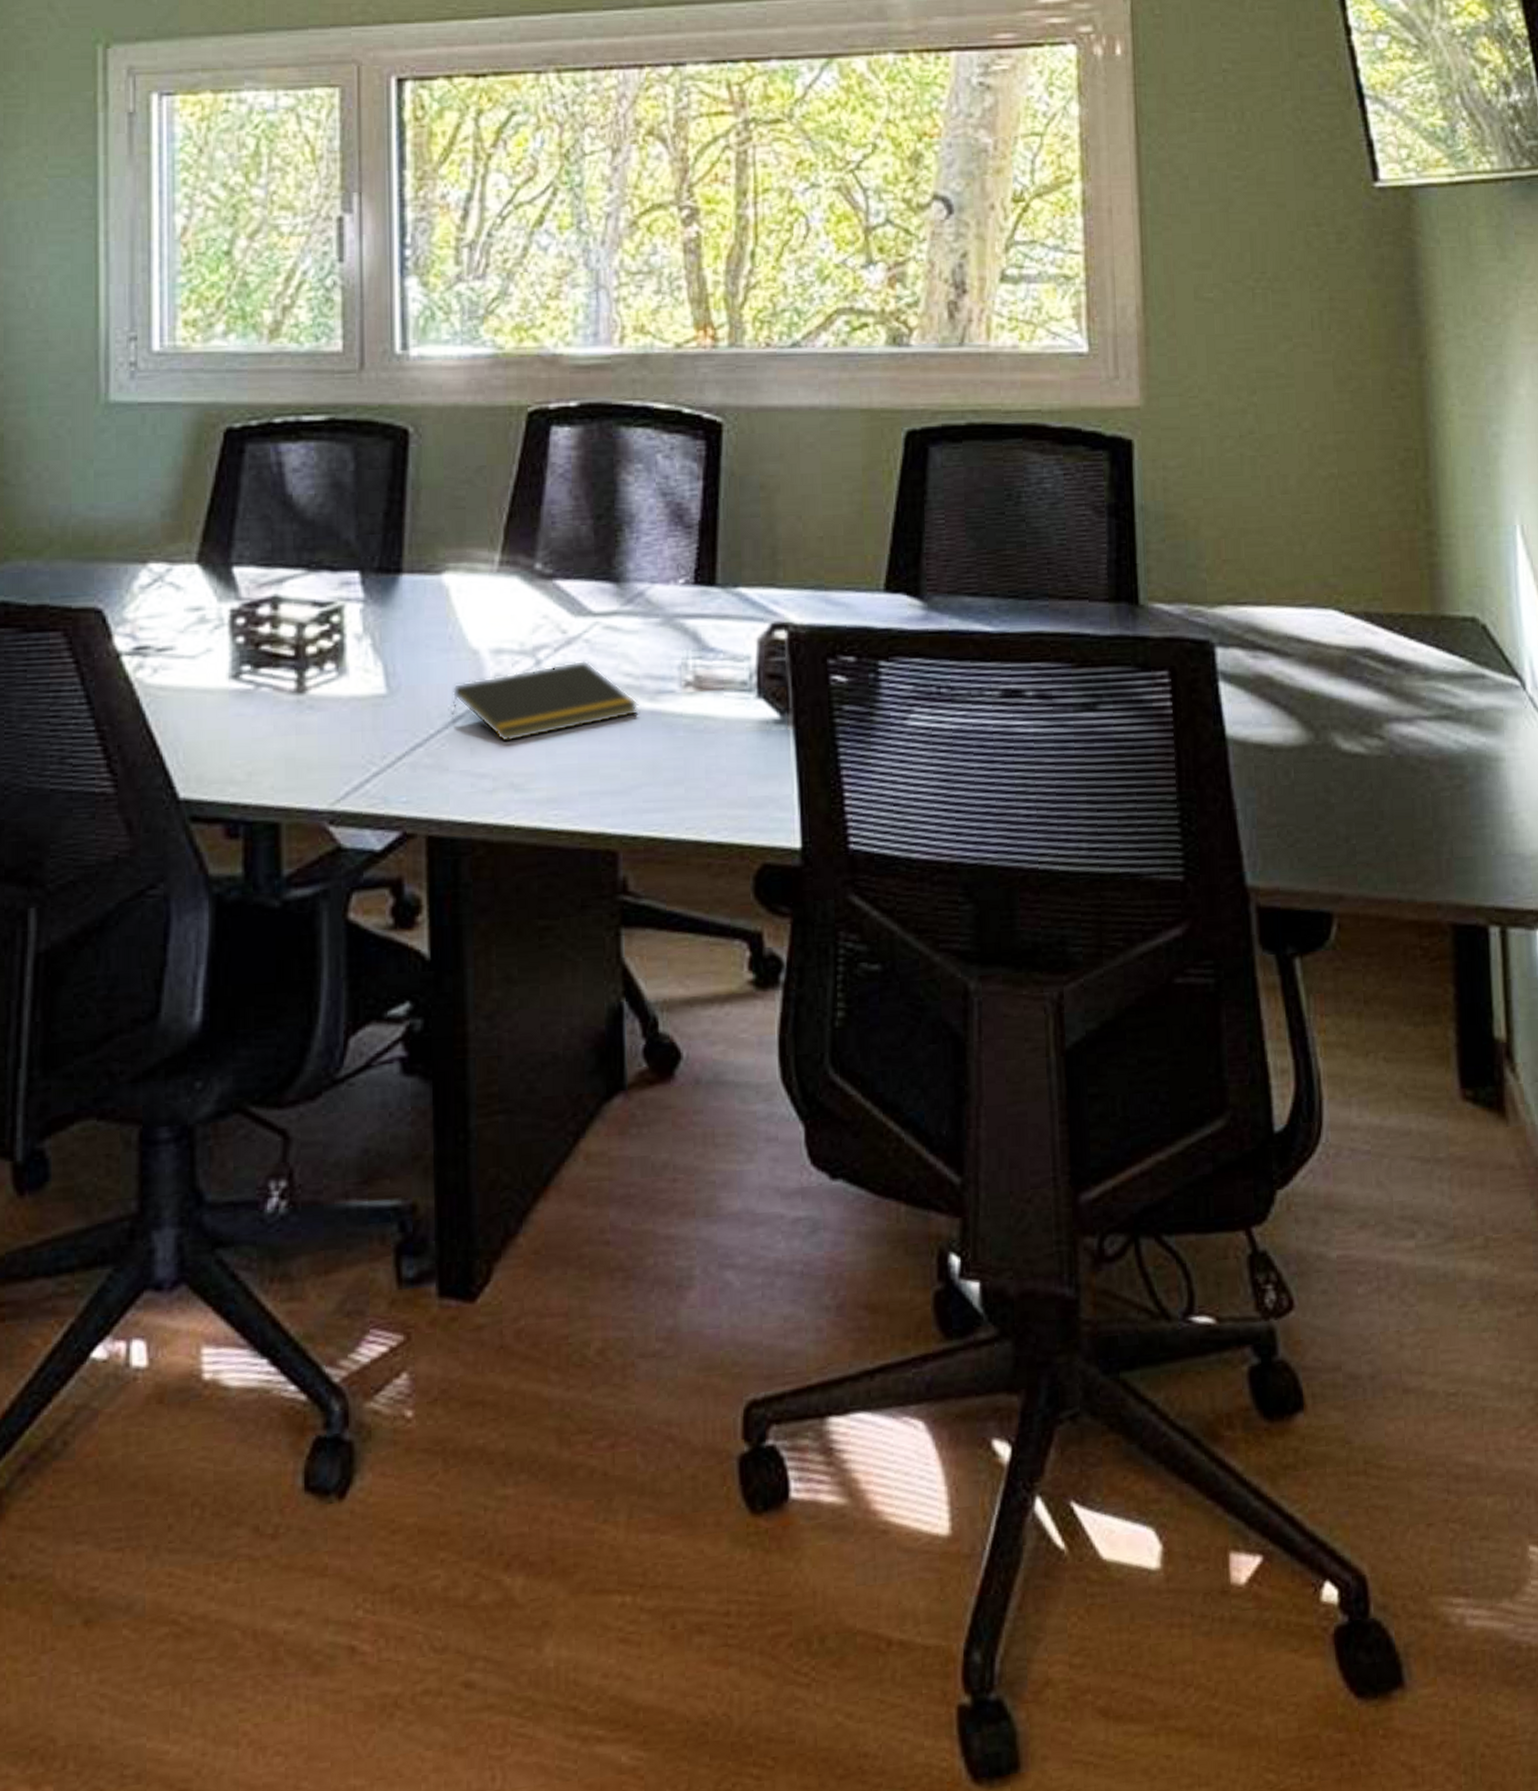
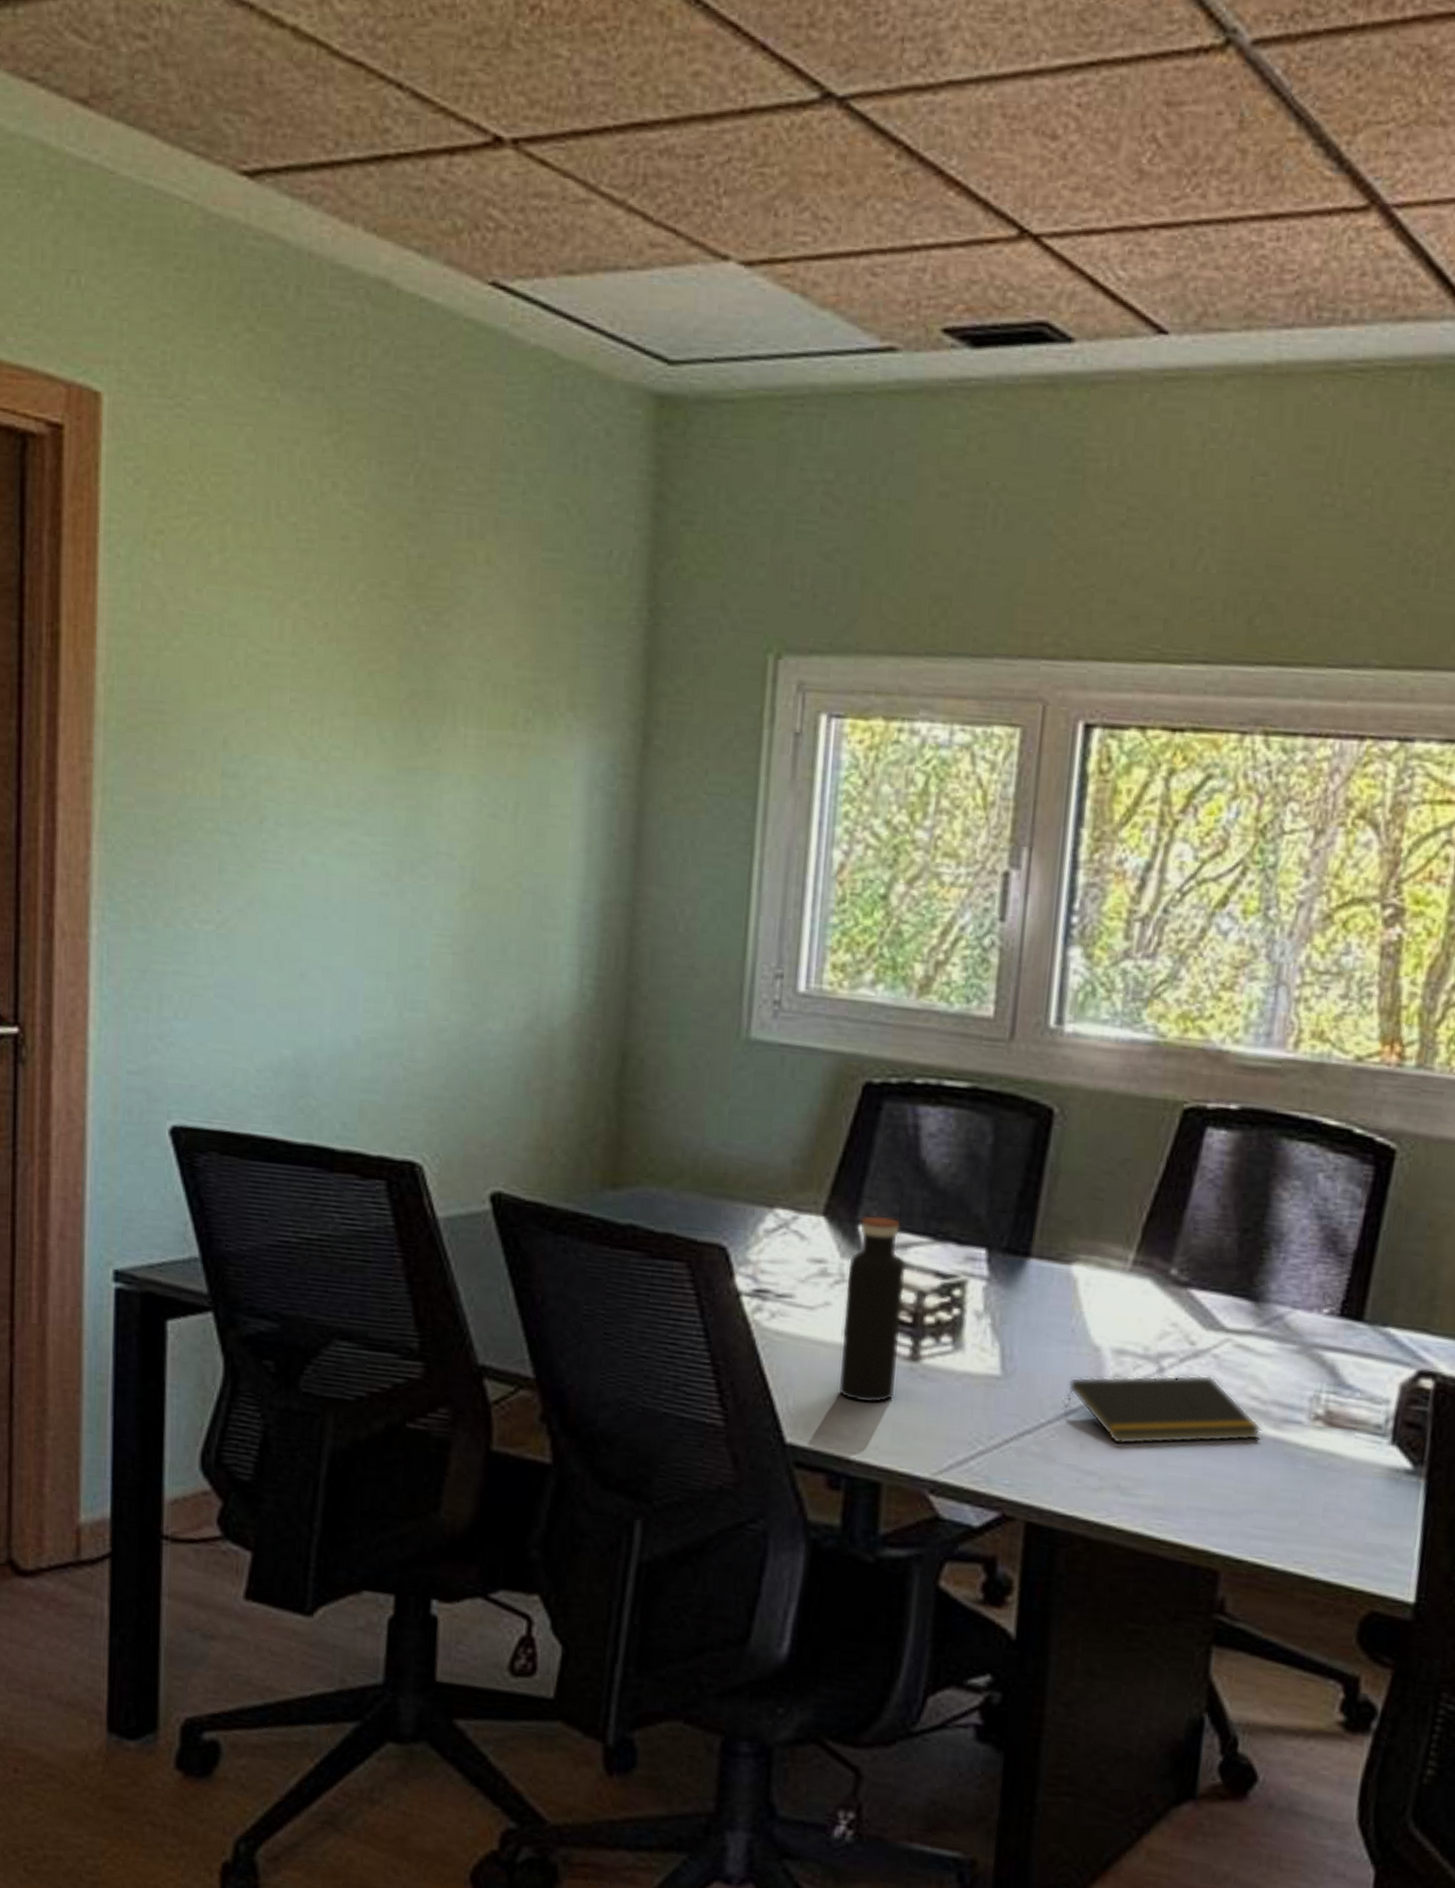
water bottle: none [227,554,284,744] -> present [838,1215,905,1403]

